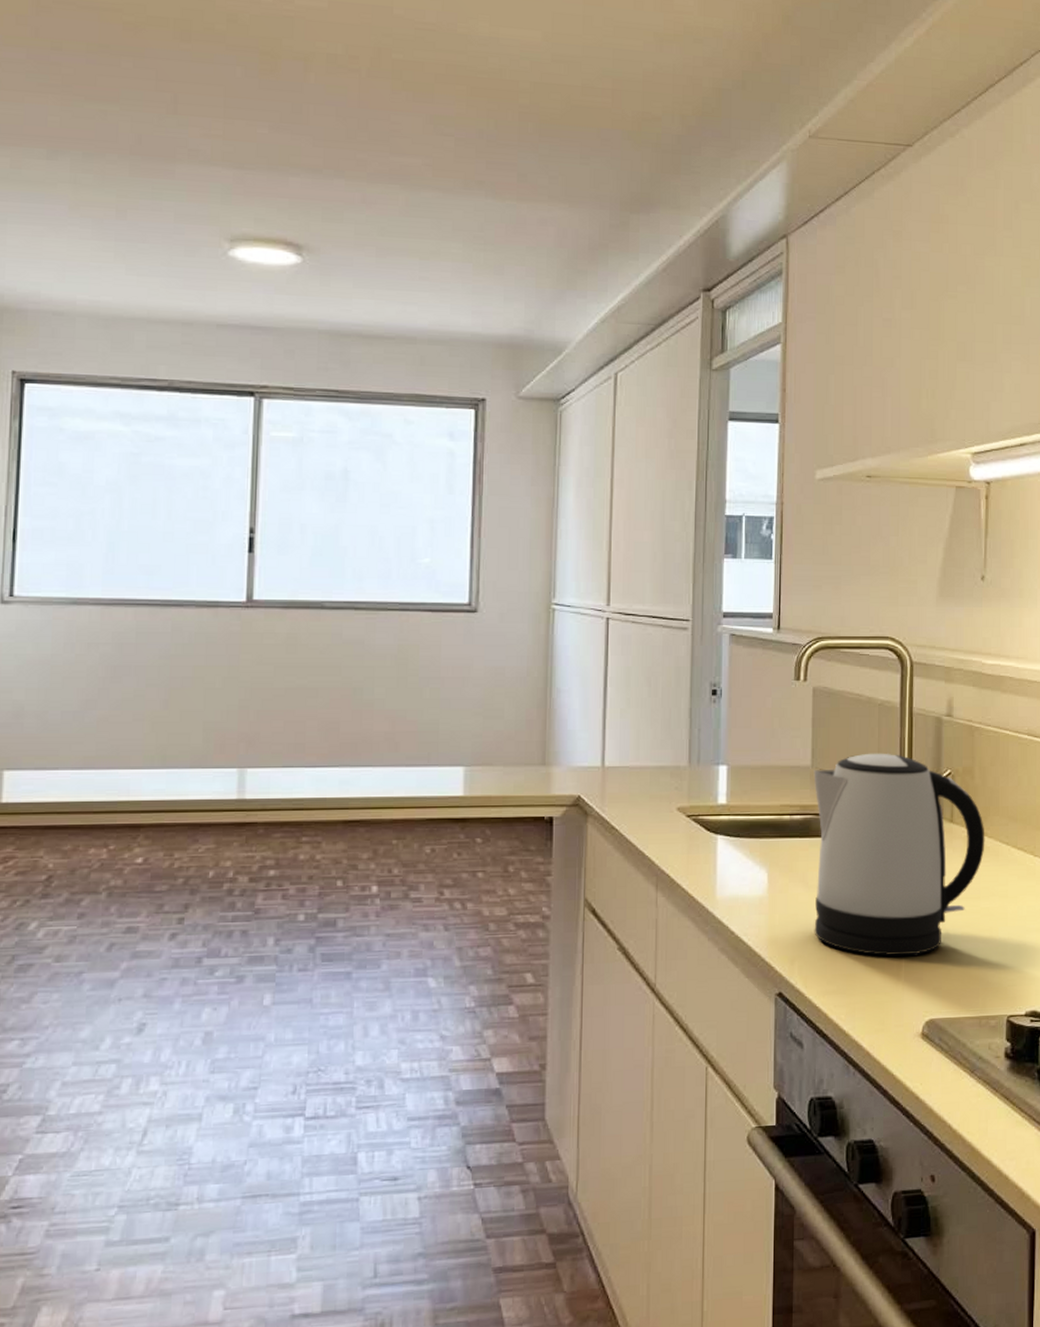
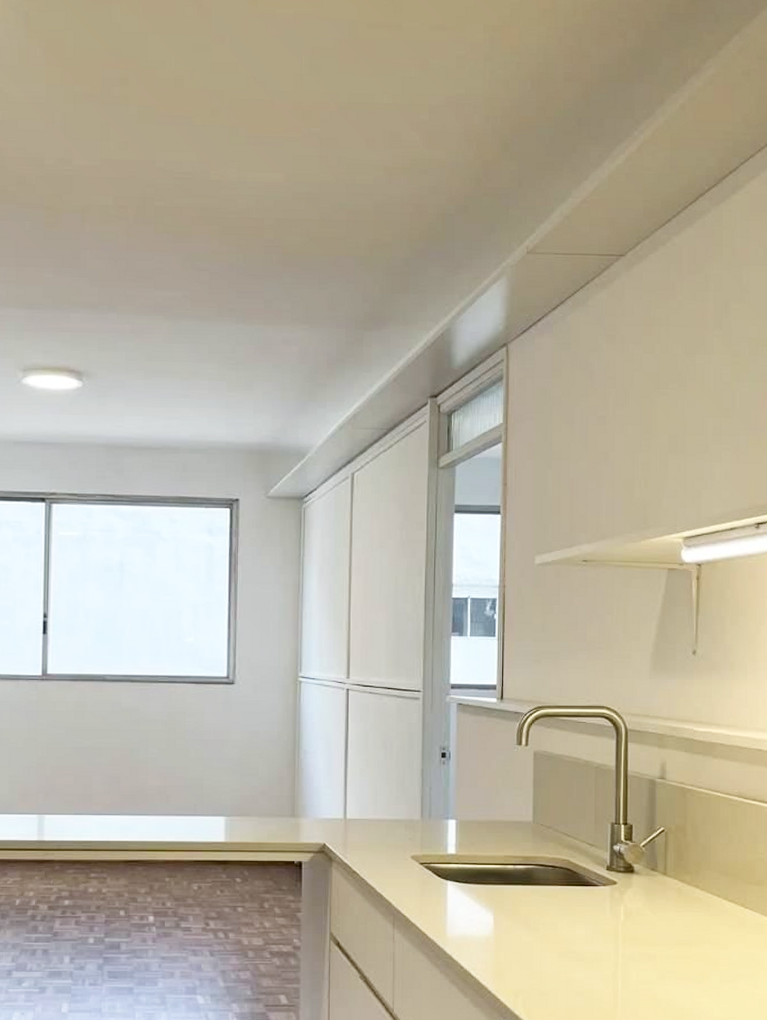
kettle: present [813,753,985,956] -> none [535,811,697,994]

